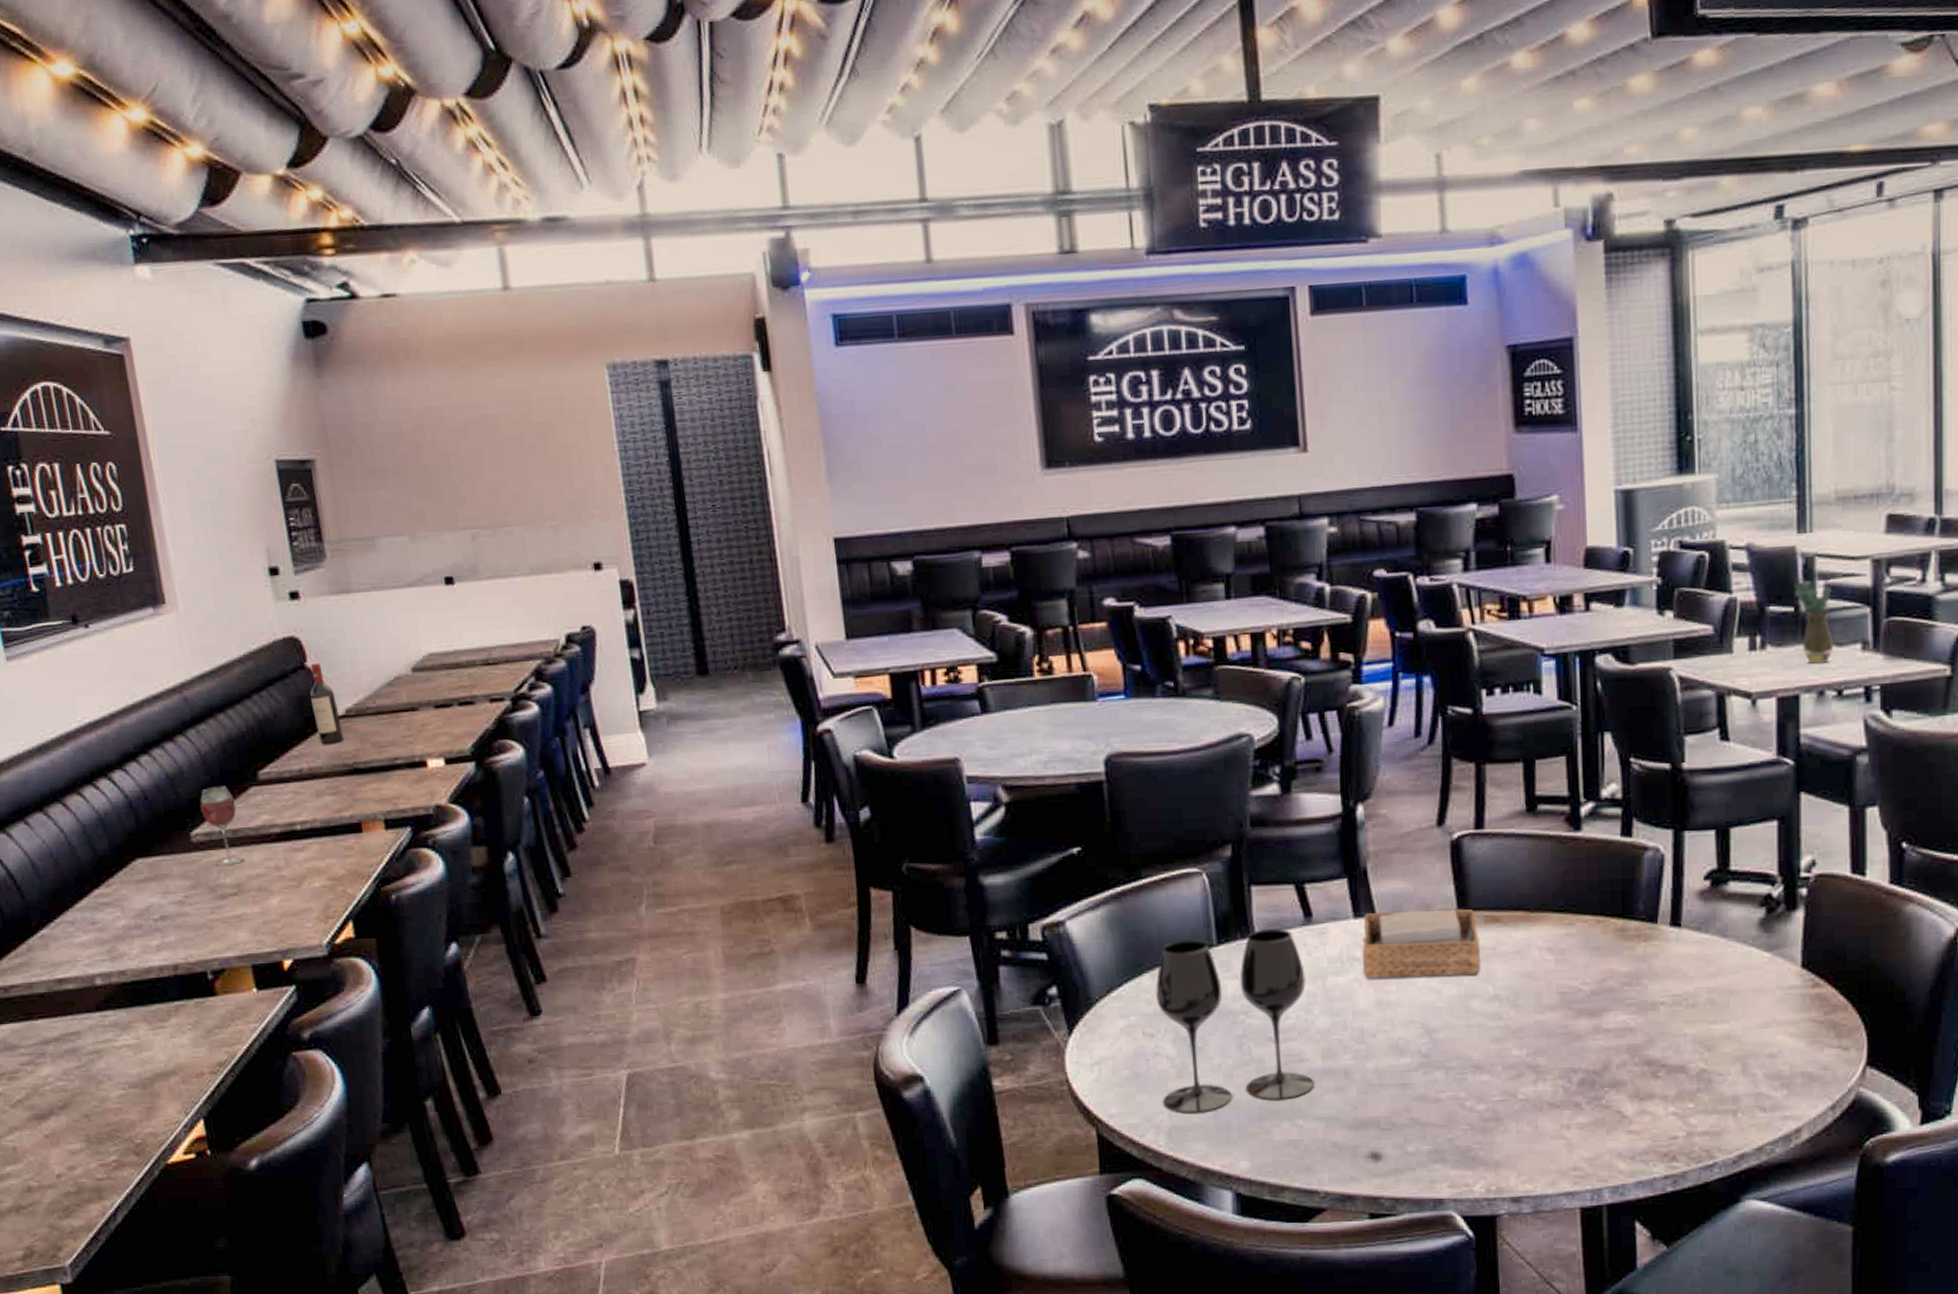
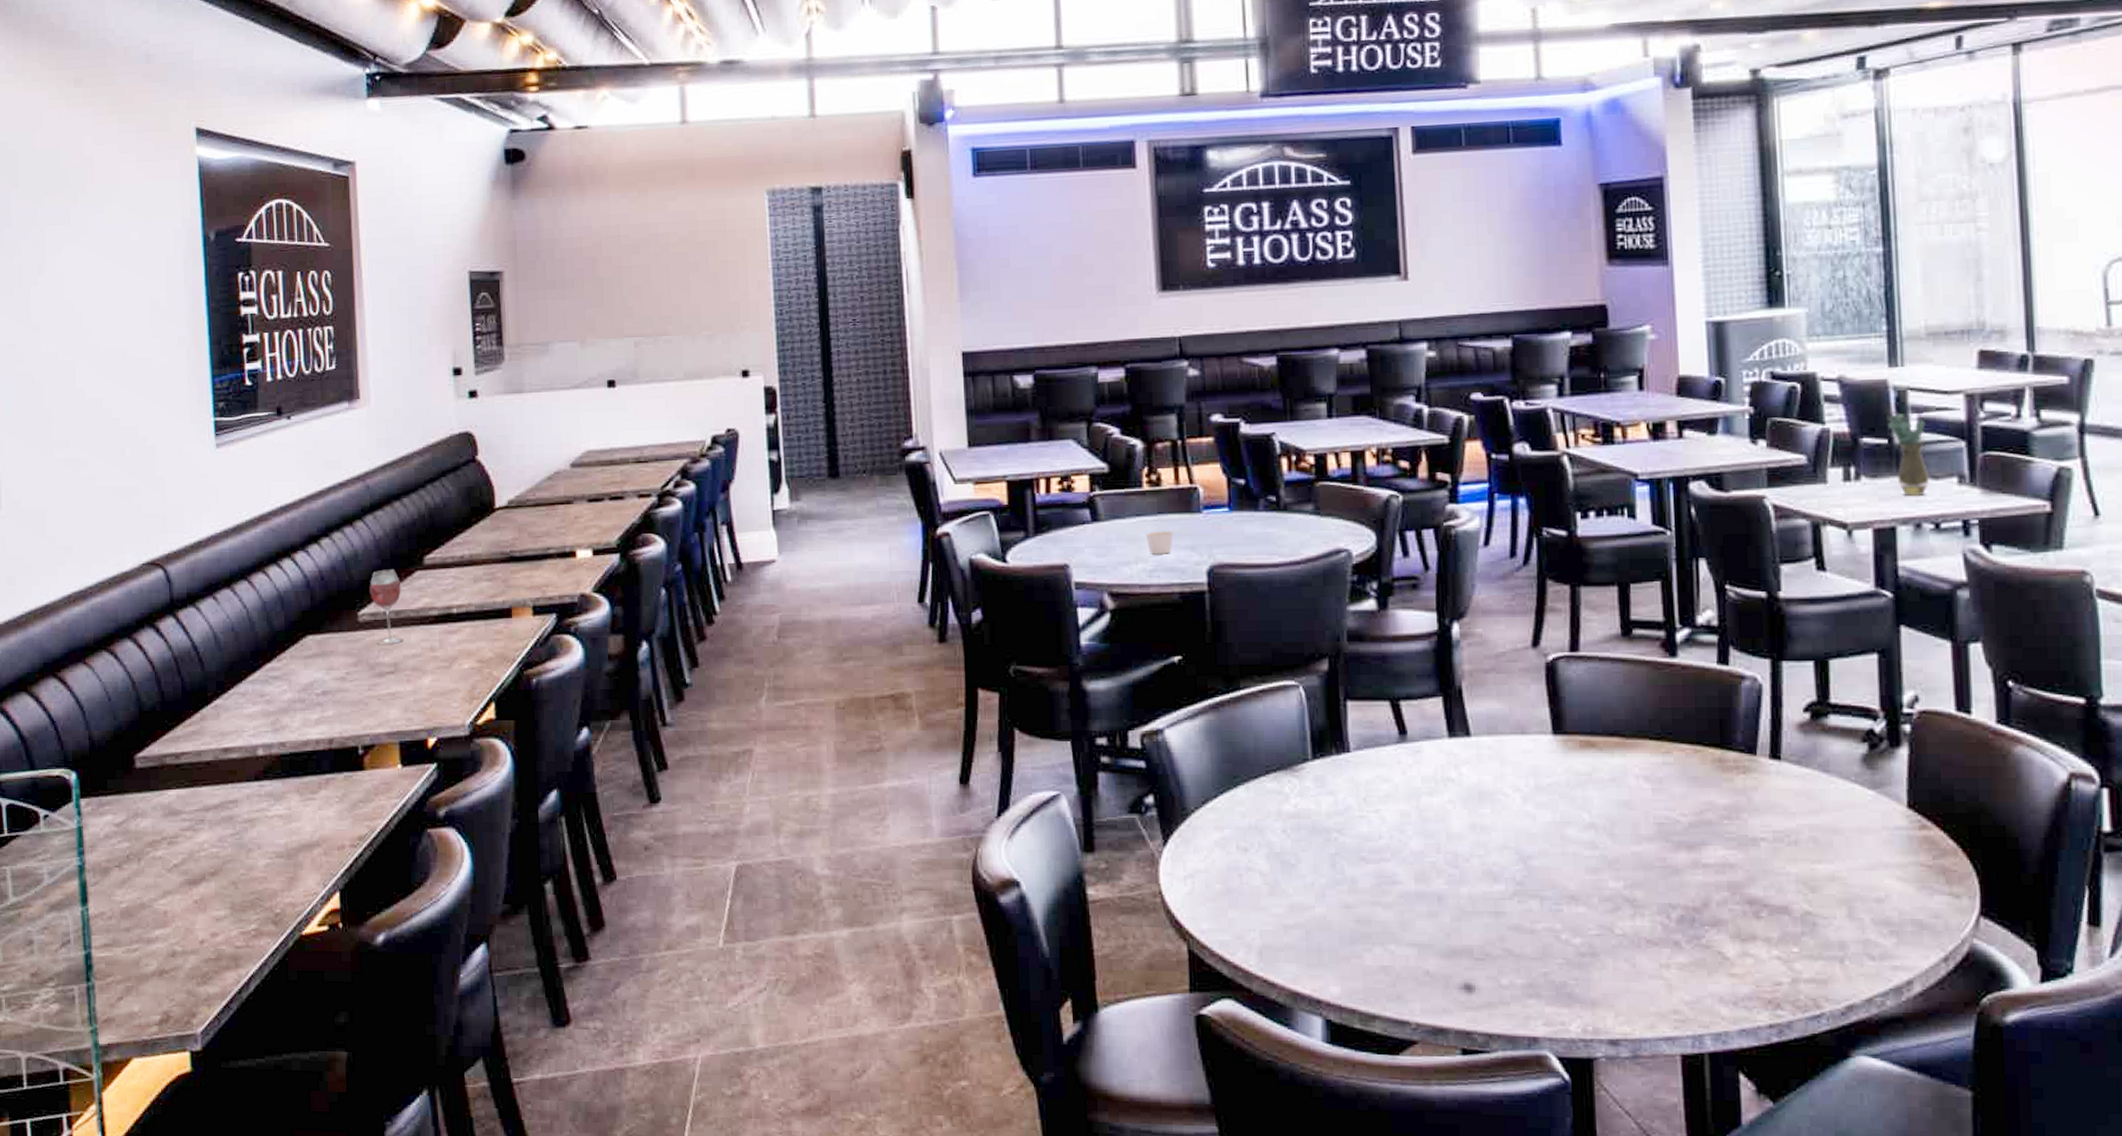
wine bottle: present [310,663,344,746] -> none [478,457,504,534]
candle: none [1038,720,1068,745] -> present [1145,531,1173,554]
wine glass: present [1155,928,1314,1113] -> none [1250,744,1407,933]
napkin holder: present [1362,908,1480,979] -> none [1457,732,1576,802]

